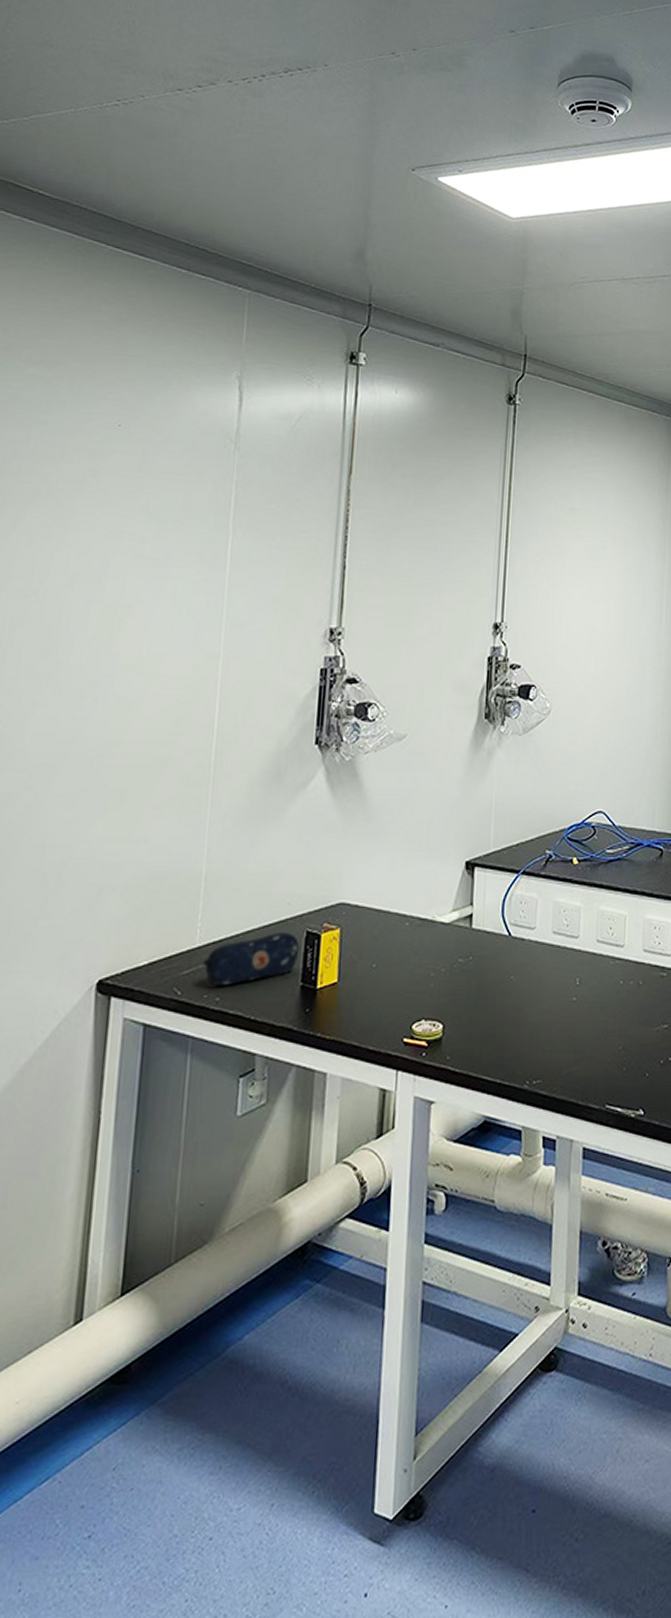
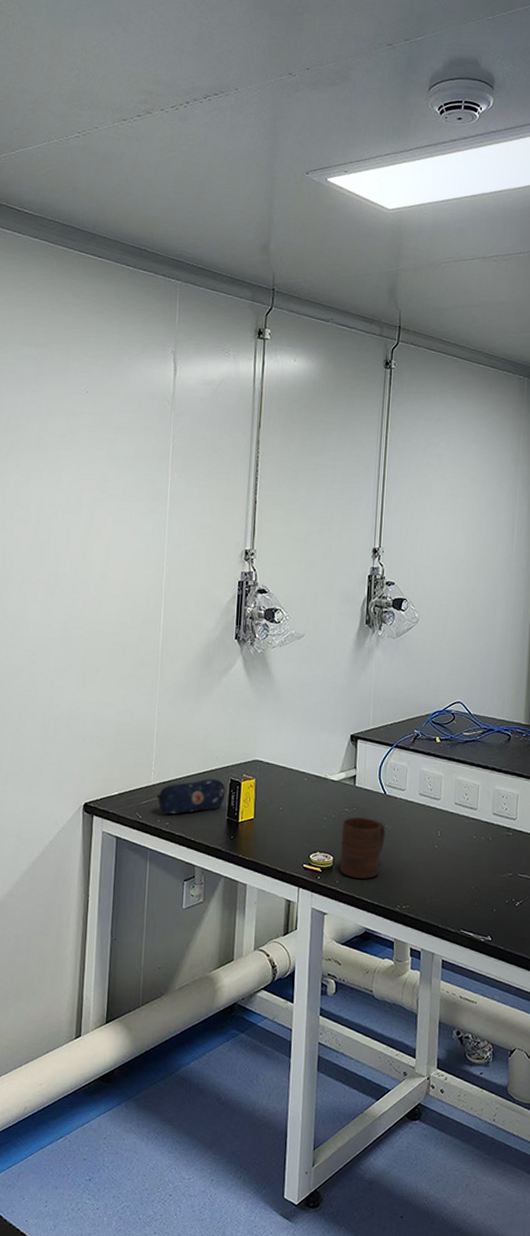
cup: none [451,969,511,1051] -> present [339,817,386,879]

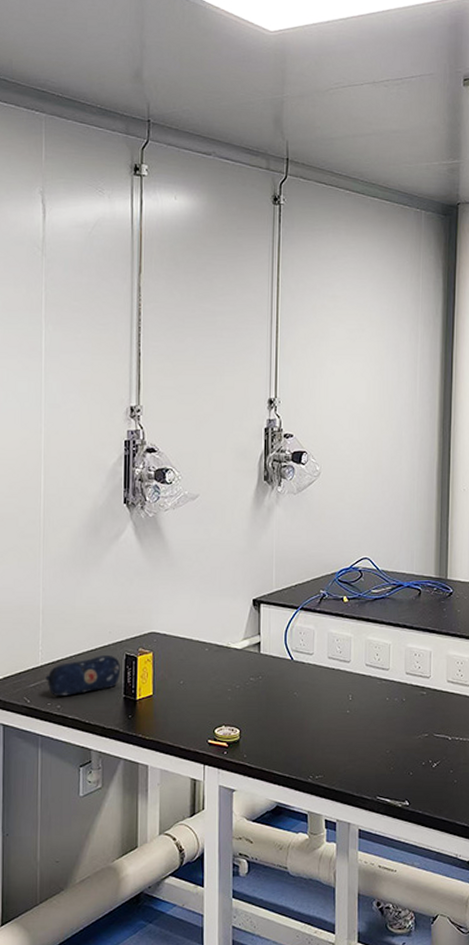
cup: present [339,817,386,879] -> none [247,686,294,751]

